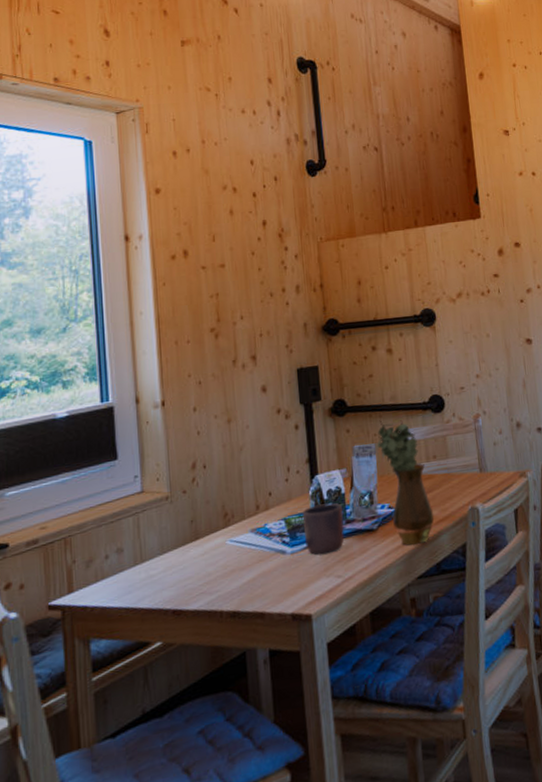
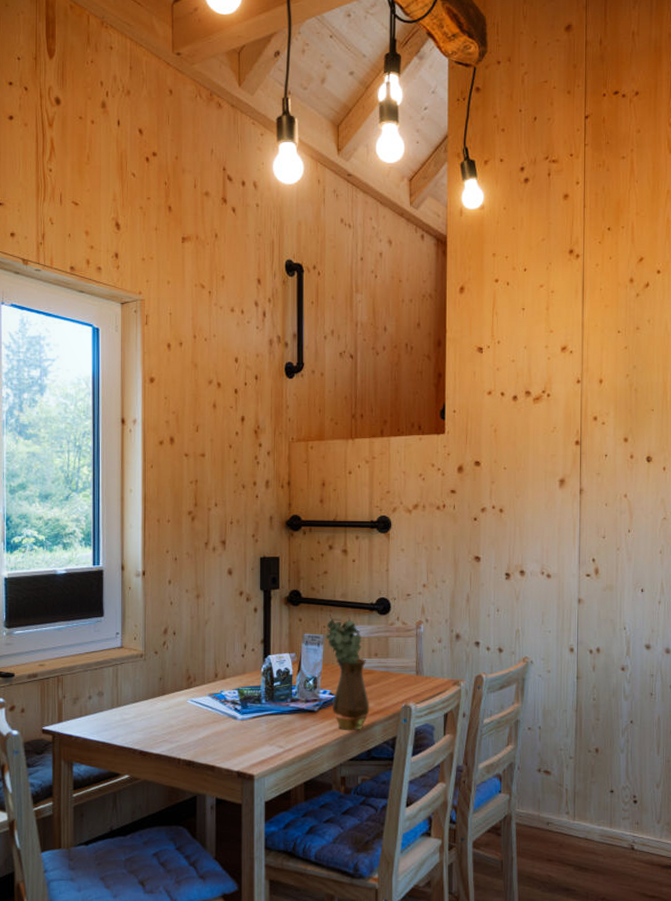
mug: present [302,503,345,555] -> none [253,681,289,725]

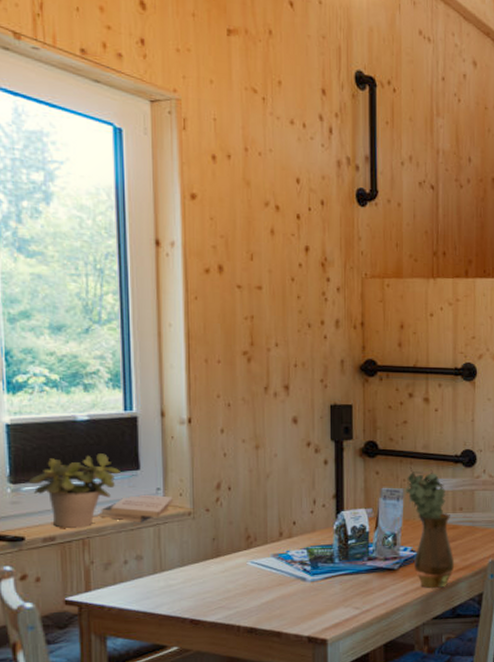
potted plant: none [19,602,88,668] -> present [28,453,120,529]
books: none [71,637,129,664] -> present [99,493,173,524]

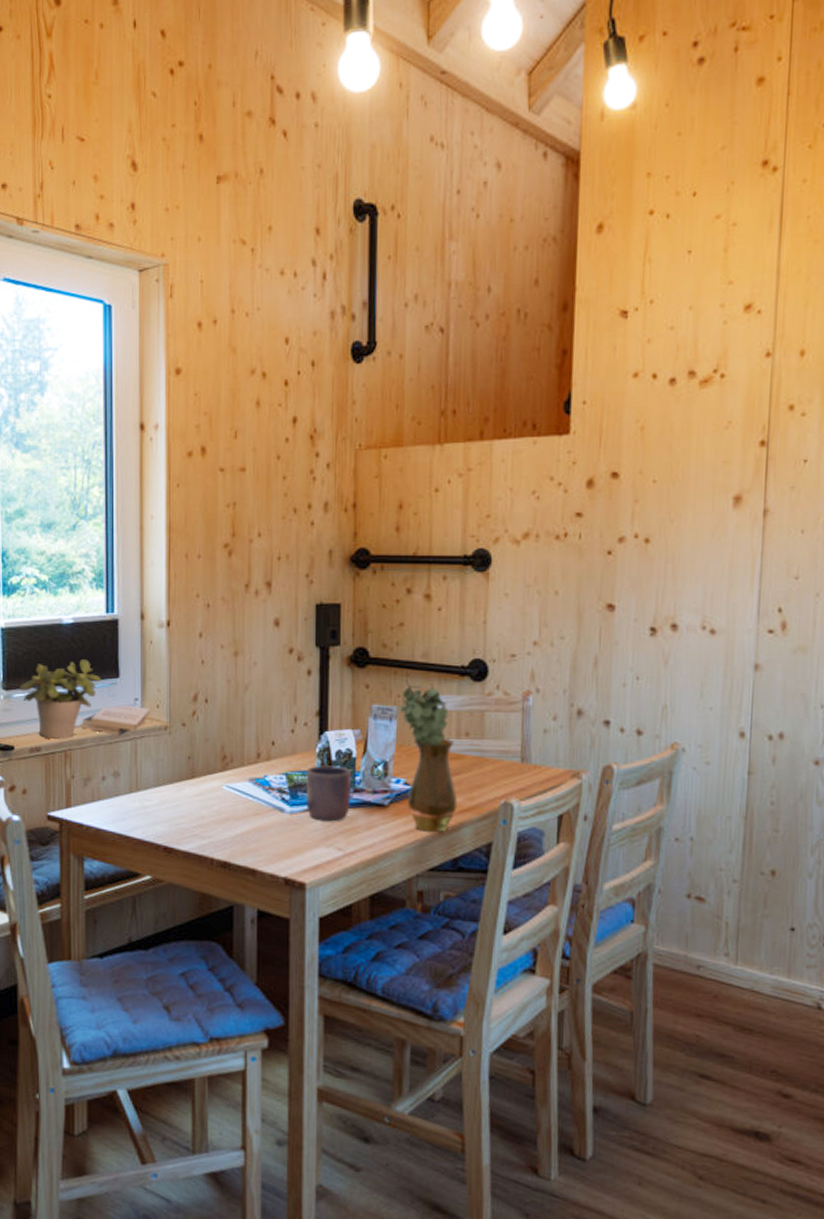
mug: none [325,539,365,585] -> present [305,765,351,821]

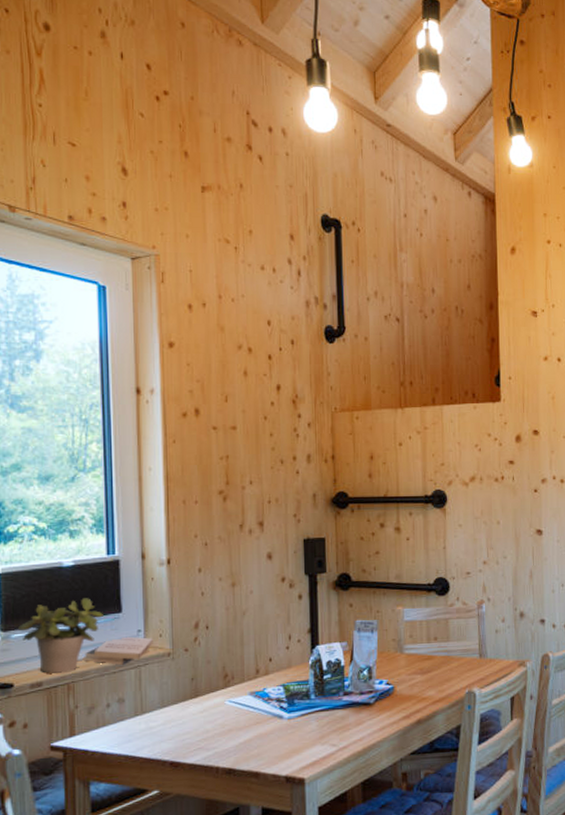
mug: present [305,765,351,821] -> none [301,674,341,722]
vase: present [398,679,458,832] -> none [378,597,431,722]

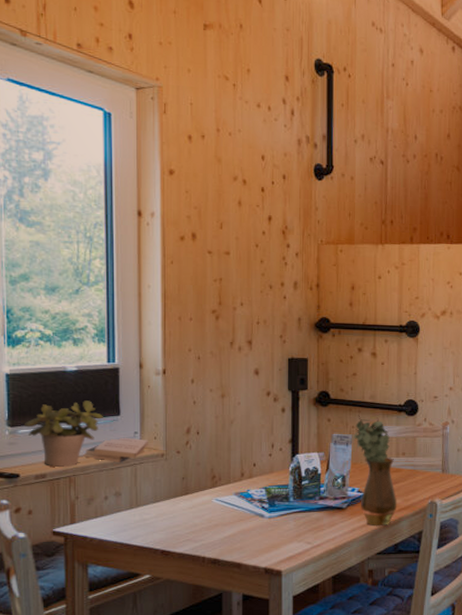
vase: none [378,597,431,722] -> present [353,415,398,525]

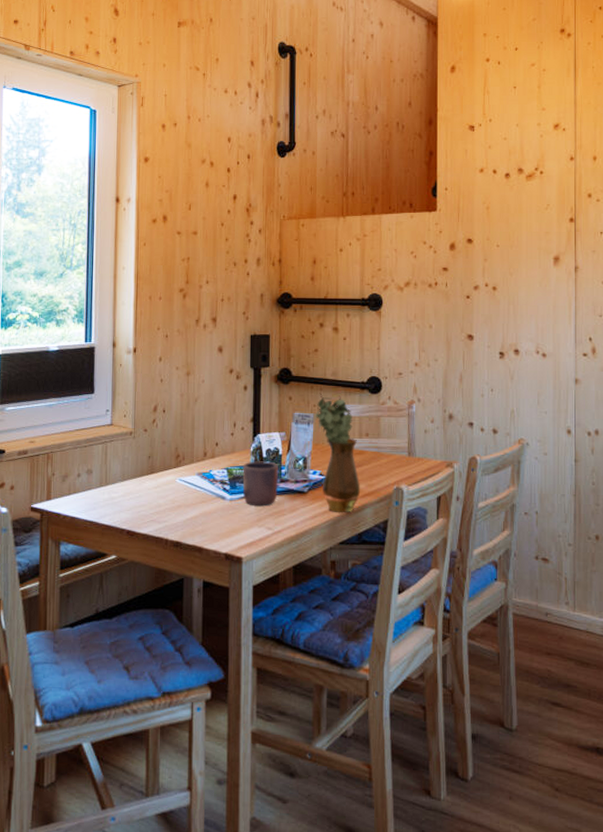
potted plant: present [23,400,103,468] -> none [11,379,79,445]
books: present [84,436,148,464] -> none [61,414,119,441]
mug: none [281,480,317,522] -> present [242,461,278,506]

